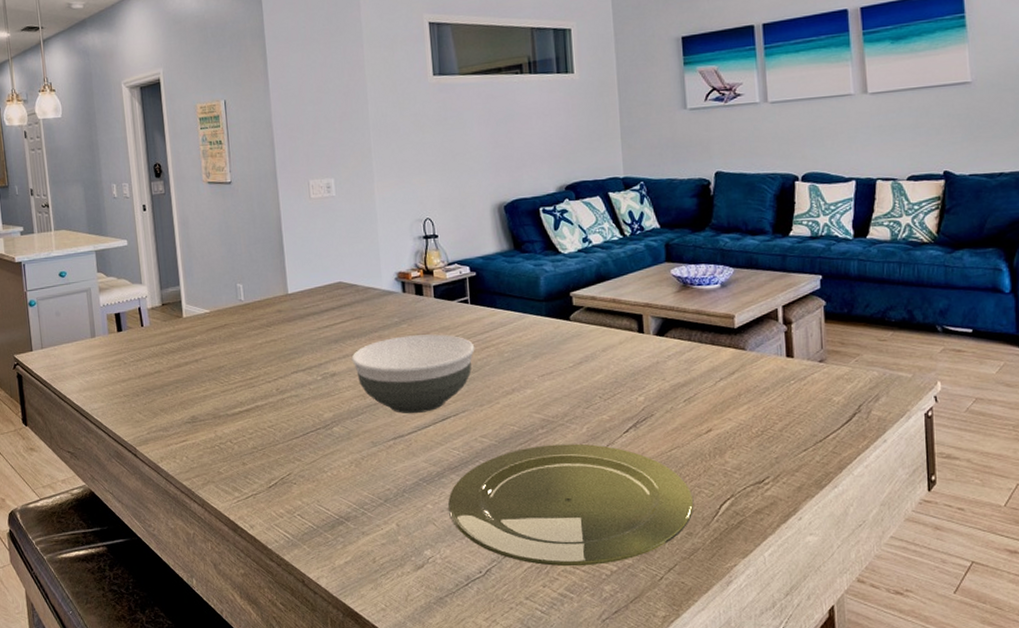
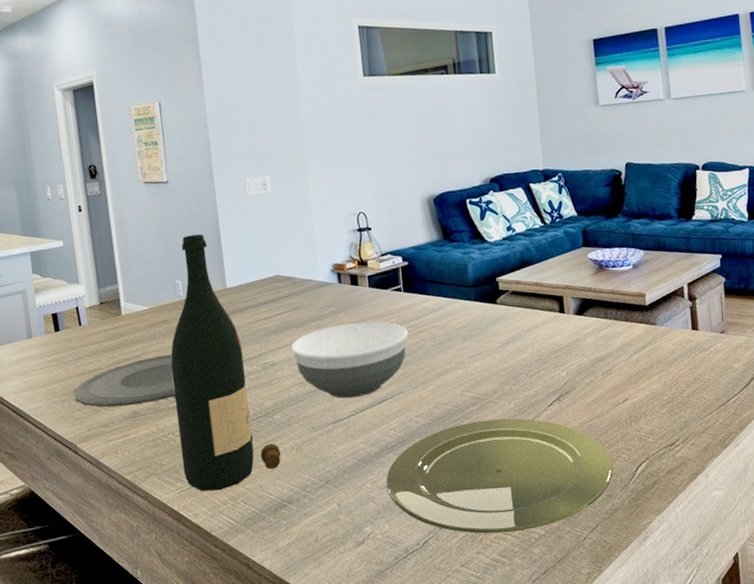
plate: none [134,359,234,411] -> present [73,354,175,407]
wine bottle: none [230,237,340,503] -> present [170,234,281,491]

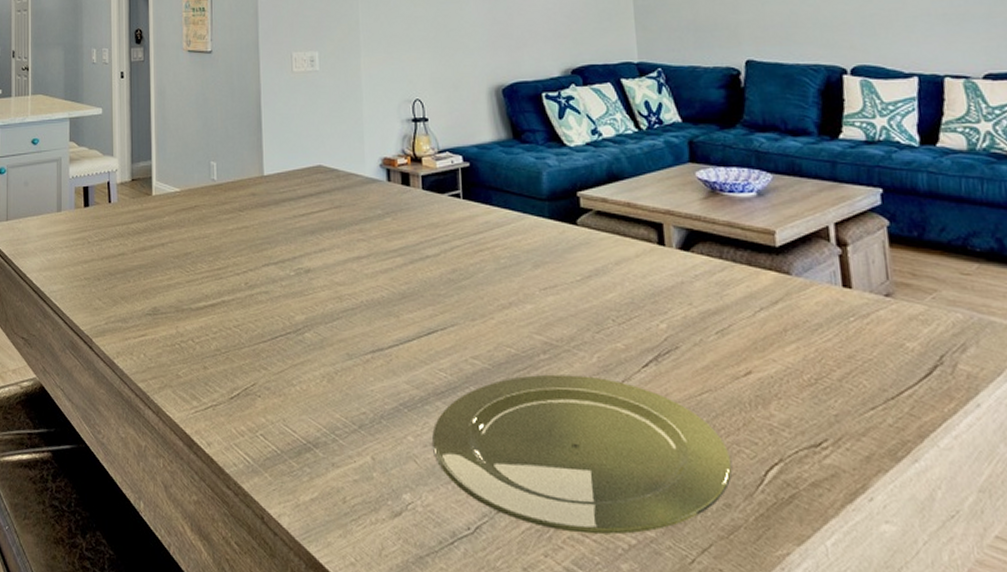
plate: present [73,354,175,407] -> none [95,245,199,301]
wine bottle: present [170,234,281,491] -> none [197,112,310,418]
bowl: present [290,321,409,399] -> none [328,231,467,324]

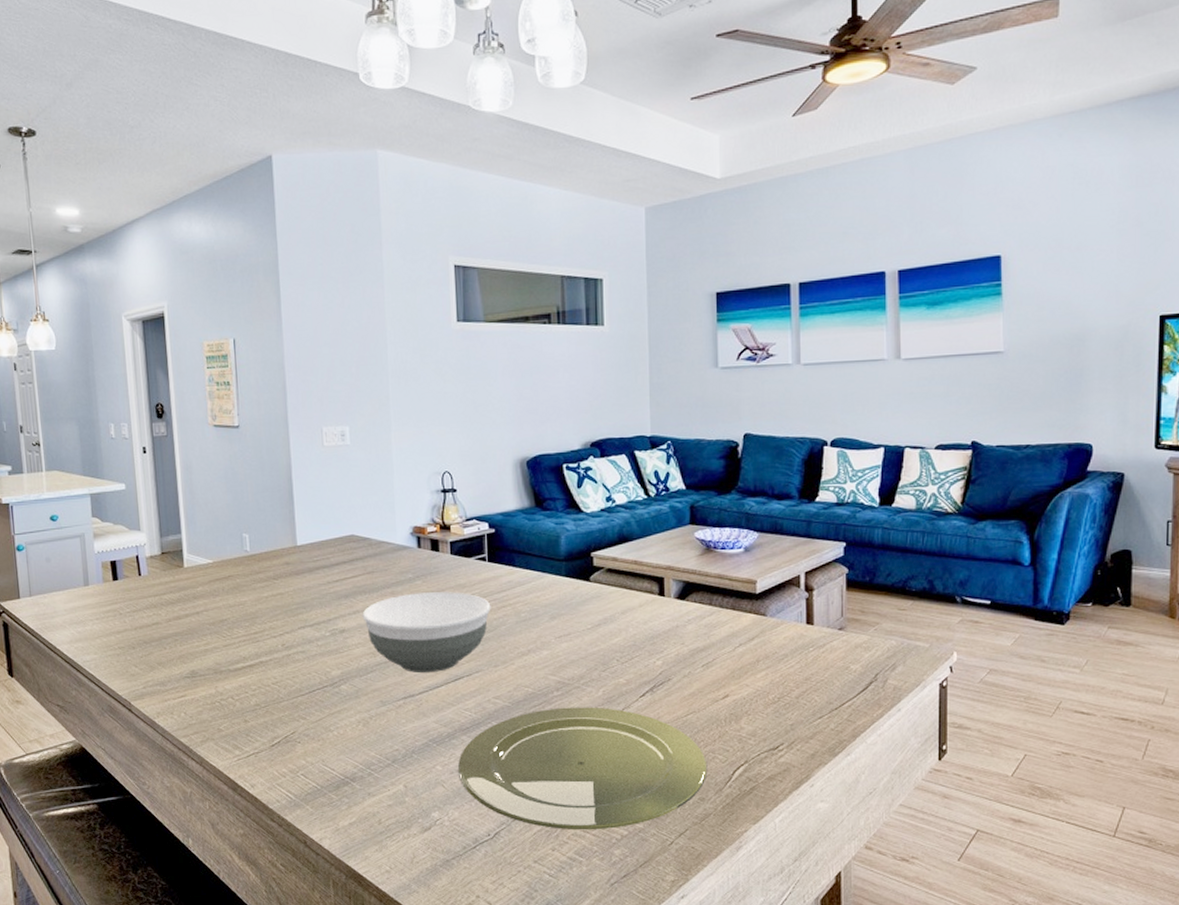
bowl: none [328,231,467,324] -> present [362,592,491,674]

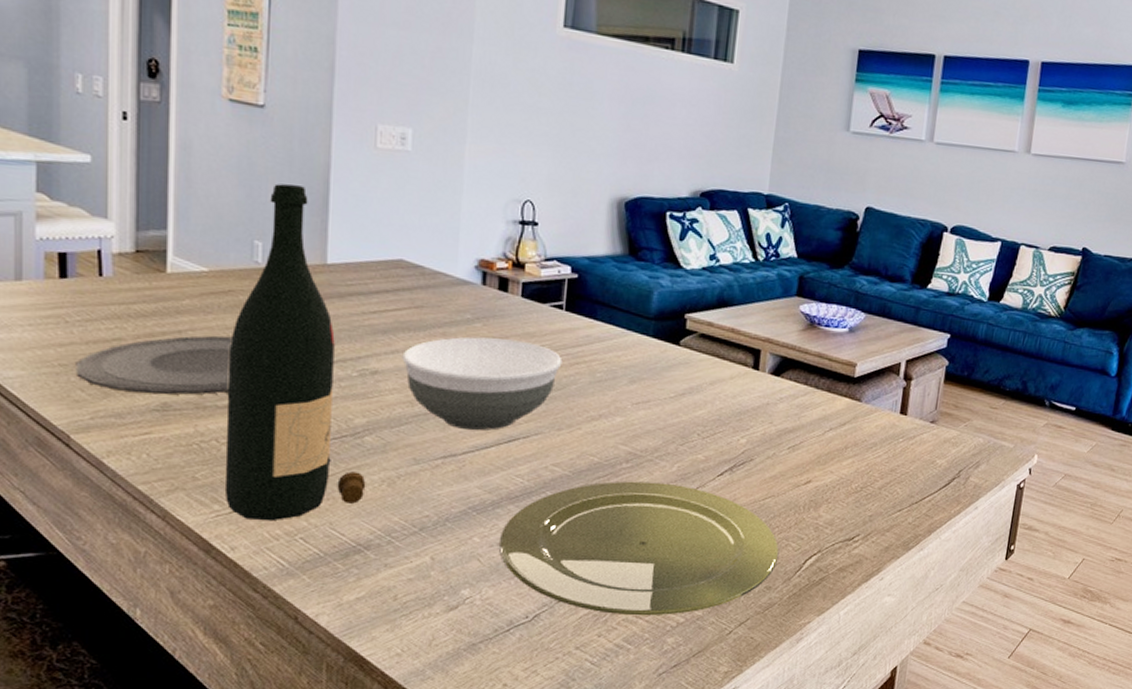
plate: none [129,613,237,665] -> present [76,335,232,395]
wine bottle: none [233,485,347,762] -> present [224,183,366,522]

